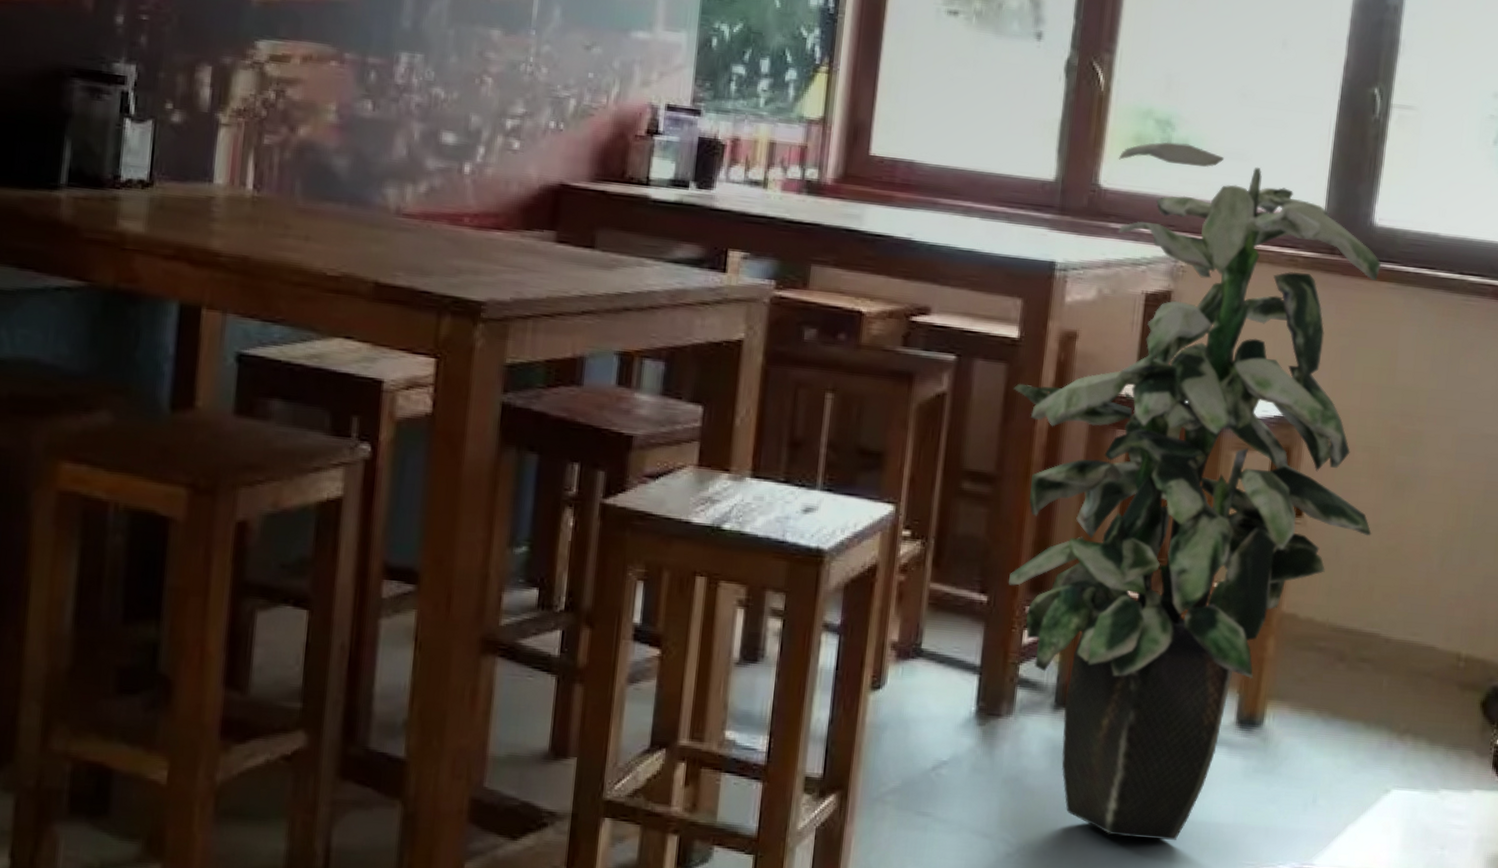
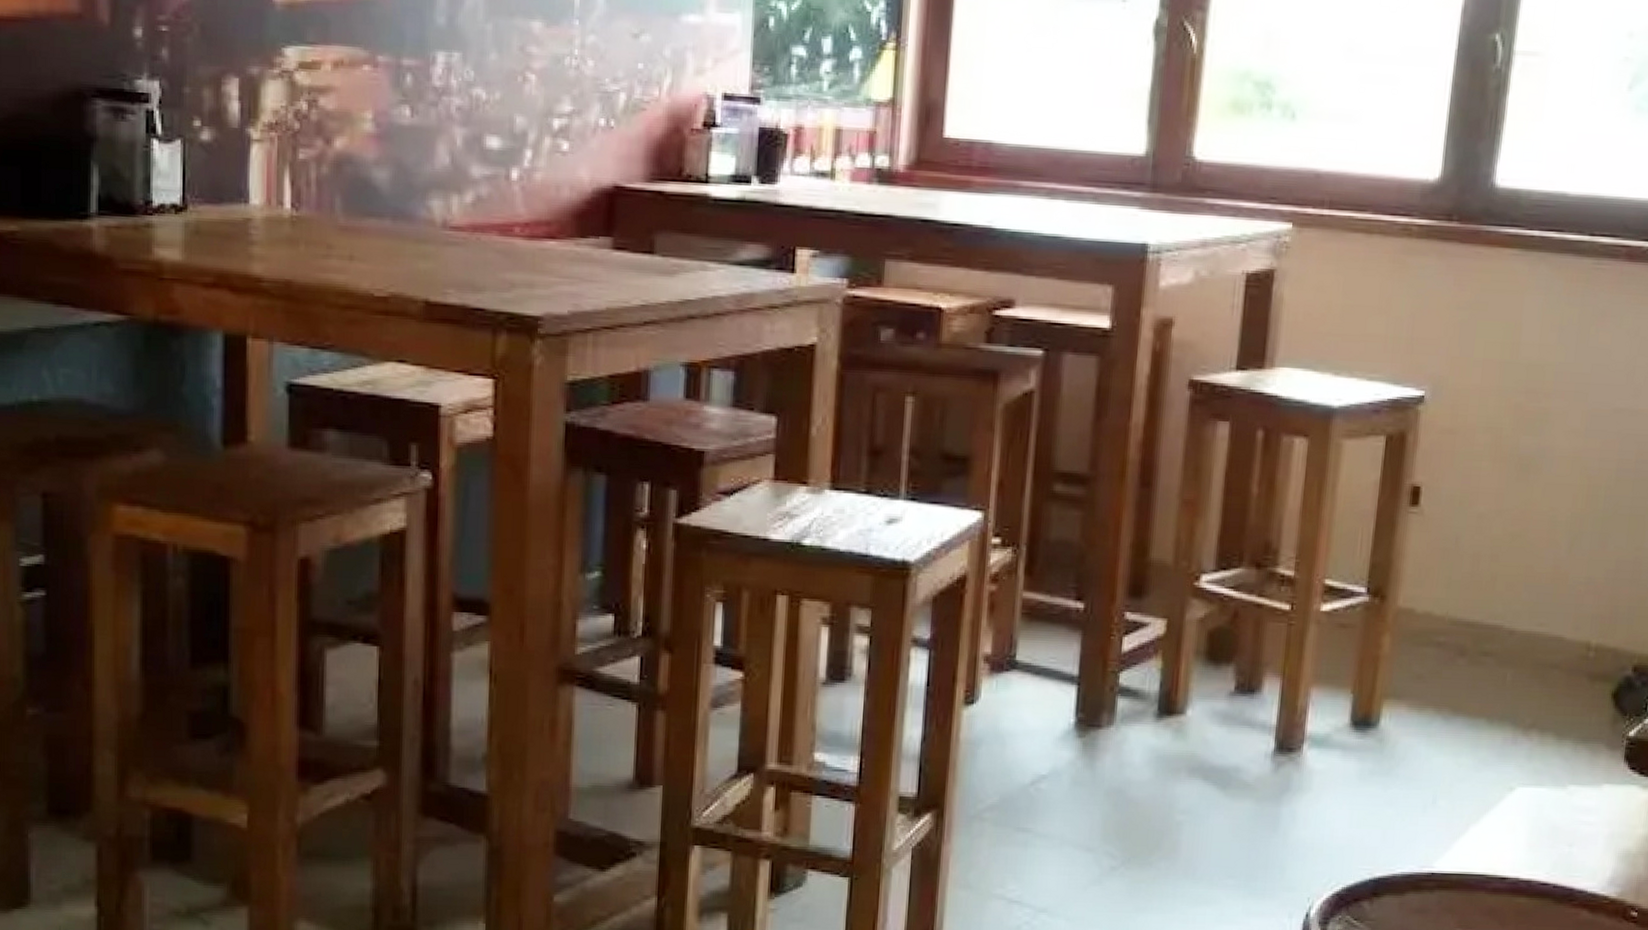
indoor plant: present [1008,142,1381,840] -> none [1105,106,1503,847]

